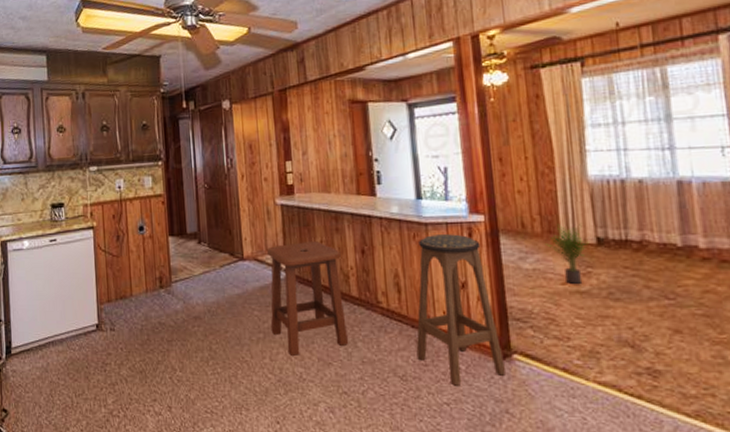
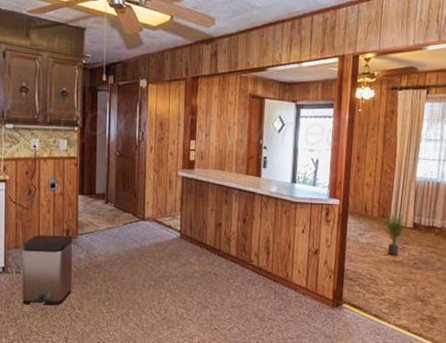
pedal bin: none [115,284,171,367] -> present [22,235,73,306]
stool: present [266,241,349,356] -> none [161,209,226,300]
stool: present [416,234,507,386] -> none [274,212,337,326]

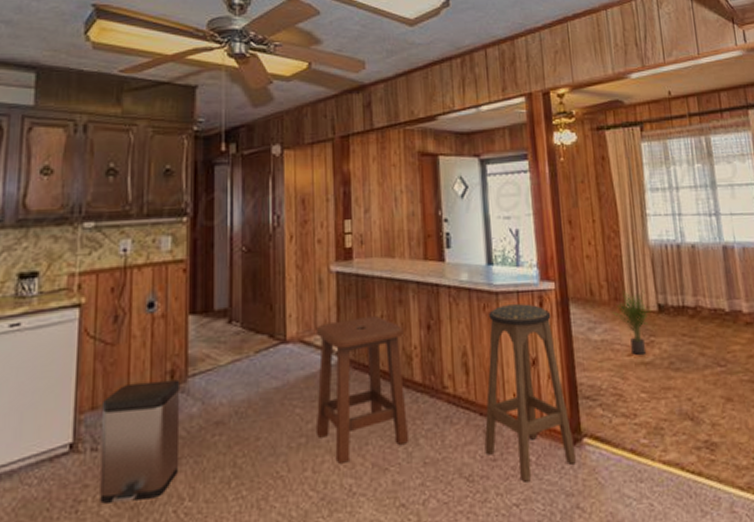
stool: none [161,209,226,300] -> present [315,316,410,464]
stool: none [274,212,337,326] -> present [484,304,577,482]

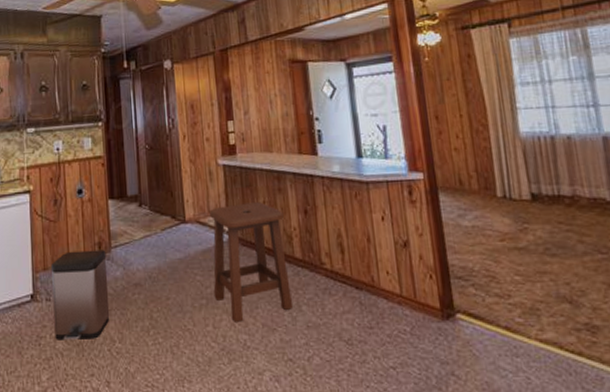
stool: present [484,304,577,482] -> none [360,192,451,349]
potted plant: present [613,290,651,355] -> none [483,180,524,240]

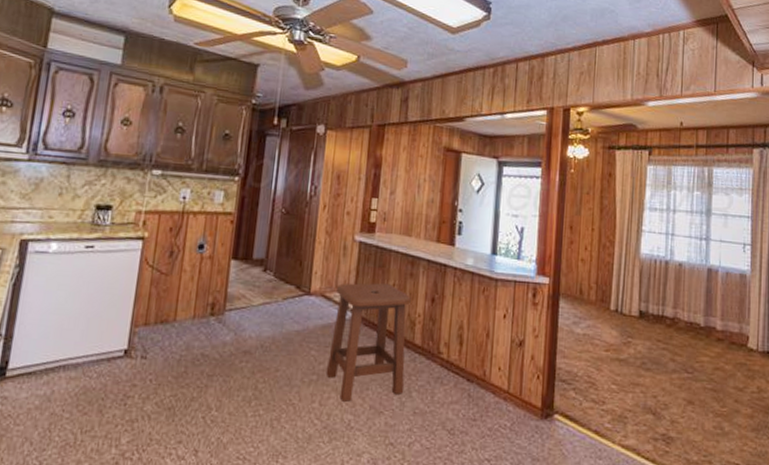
pedal bin: present [51,250,110,340] -> none [144,308,219,404]

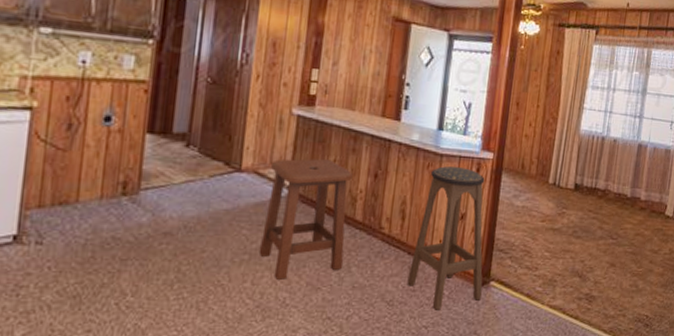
stool: none [467,291,547,443] -> present [407,166,485,310]

